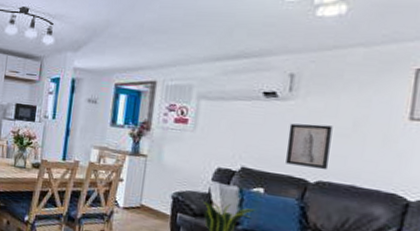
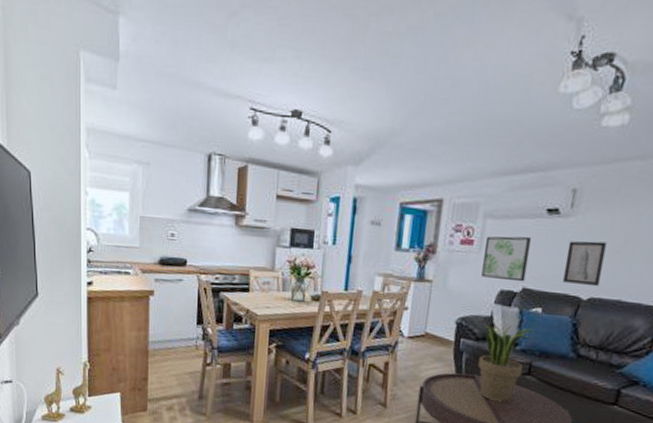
wall art: none [197,116,249,162] -> present [481,236,532,282]

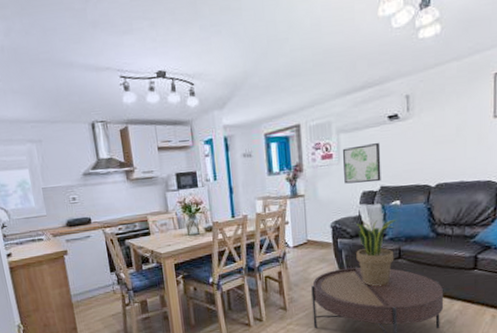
wall art: present [563,241,607,287] -> none [411,135,443,175]

